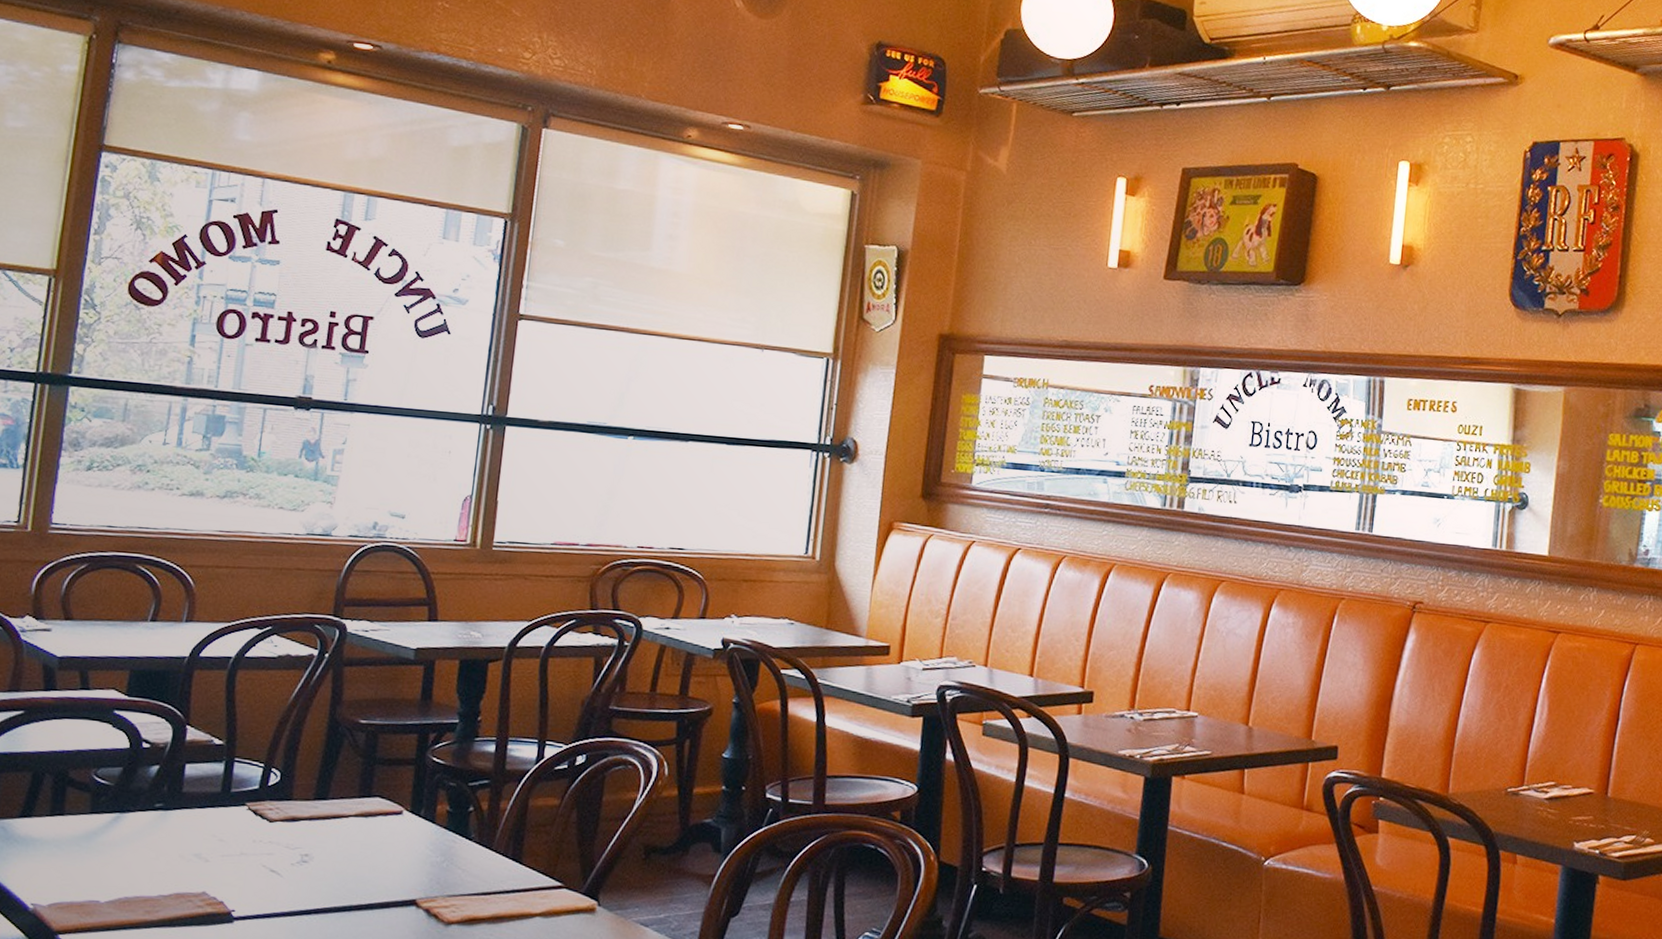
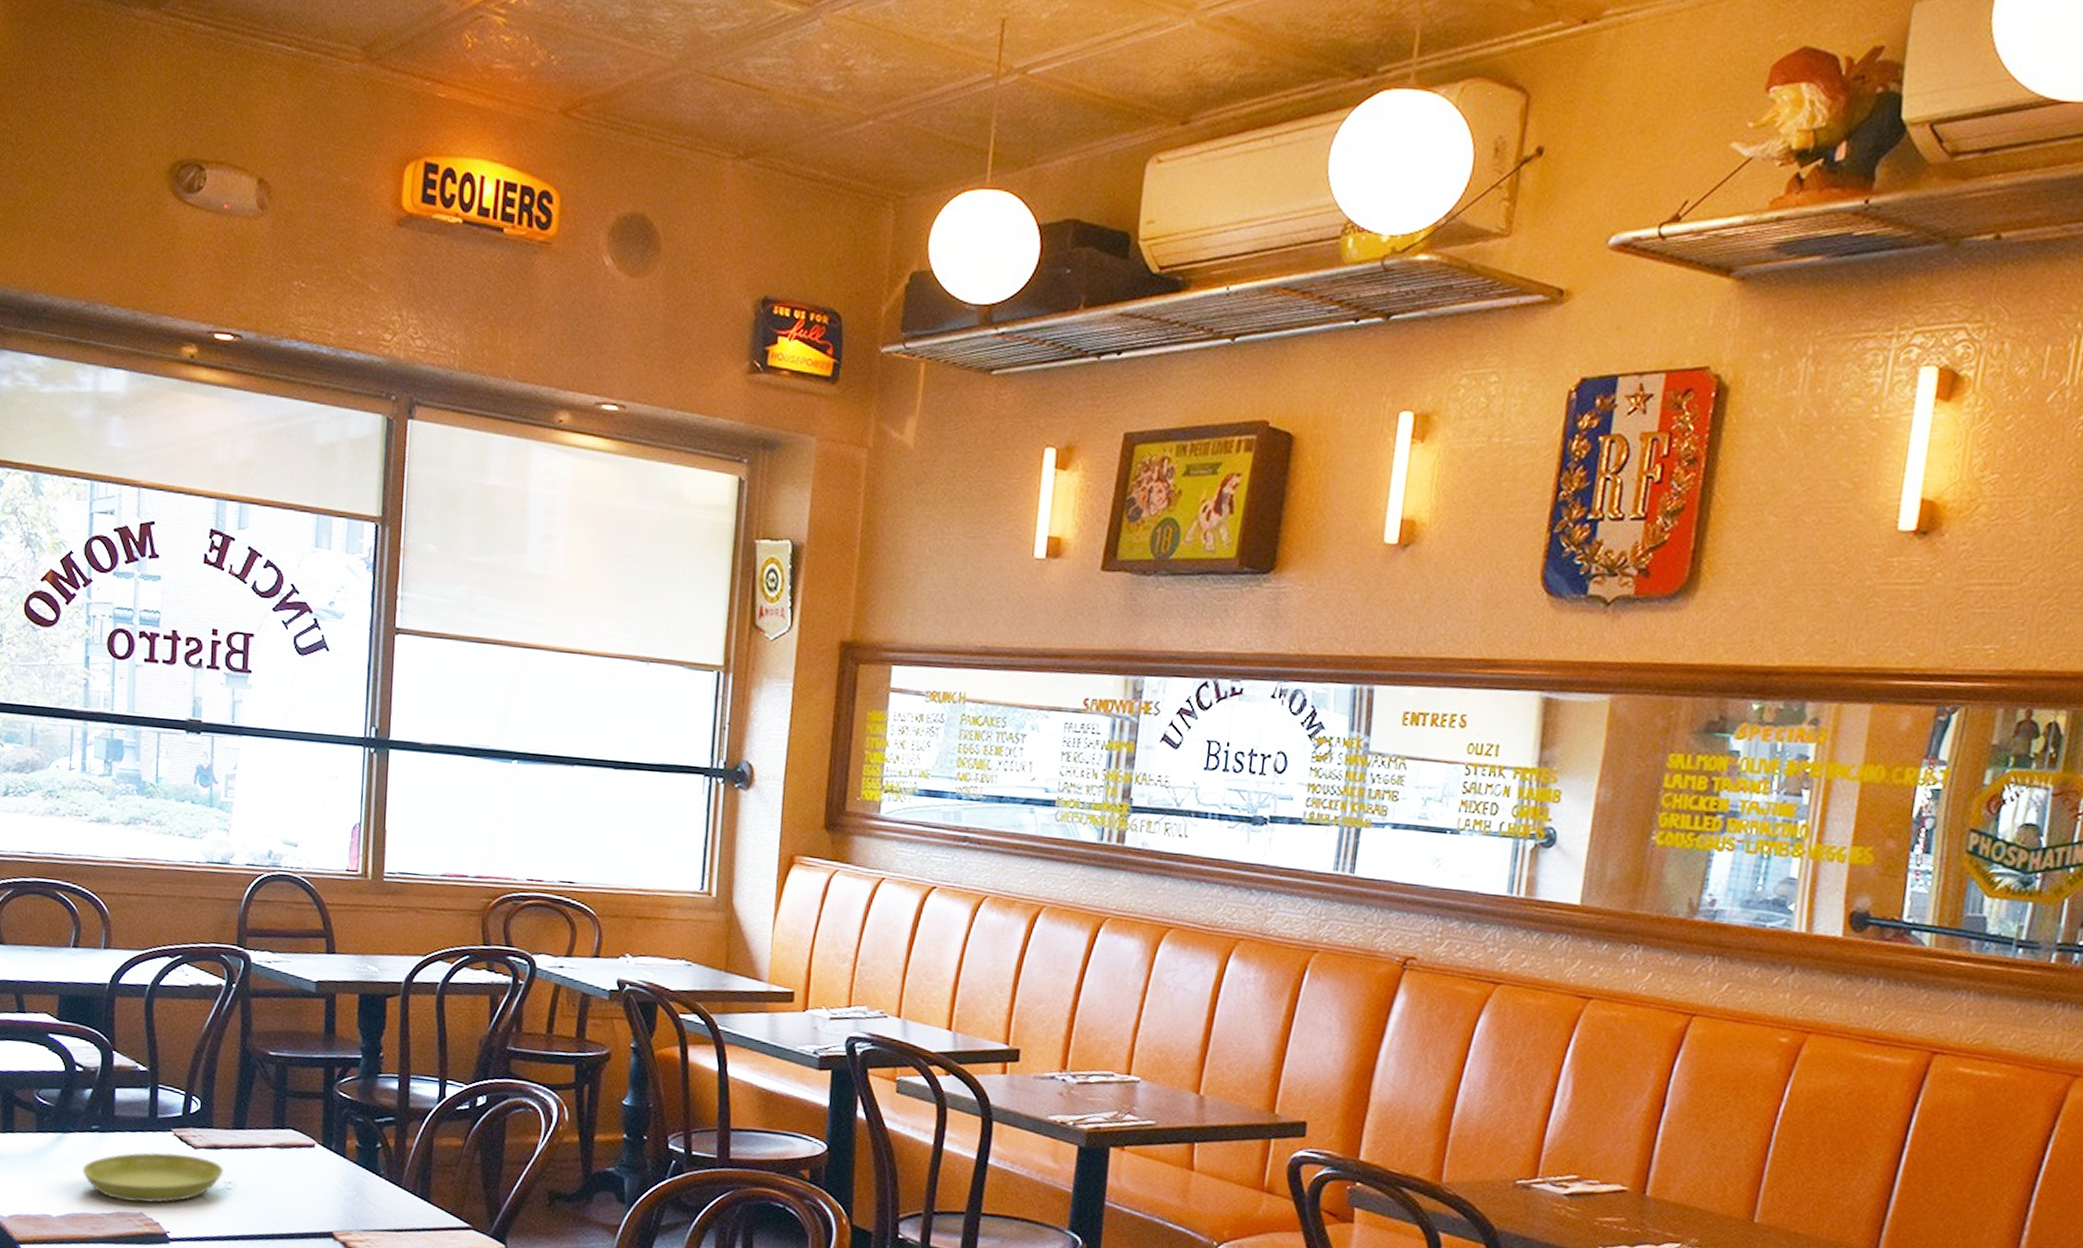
saucer: none [139,828,301,882] -> present [82,1152,224,1203]

